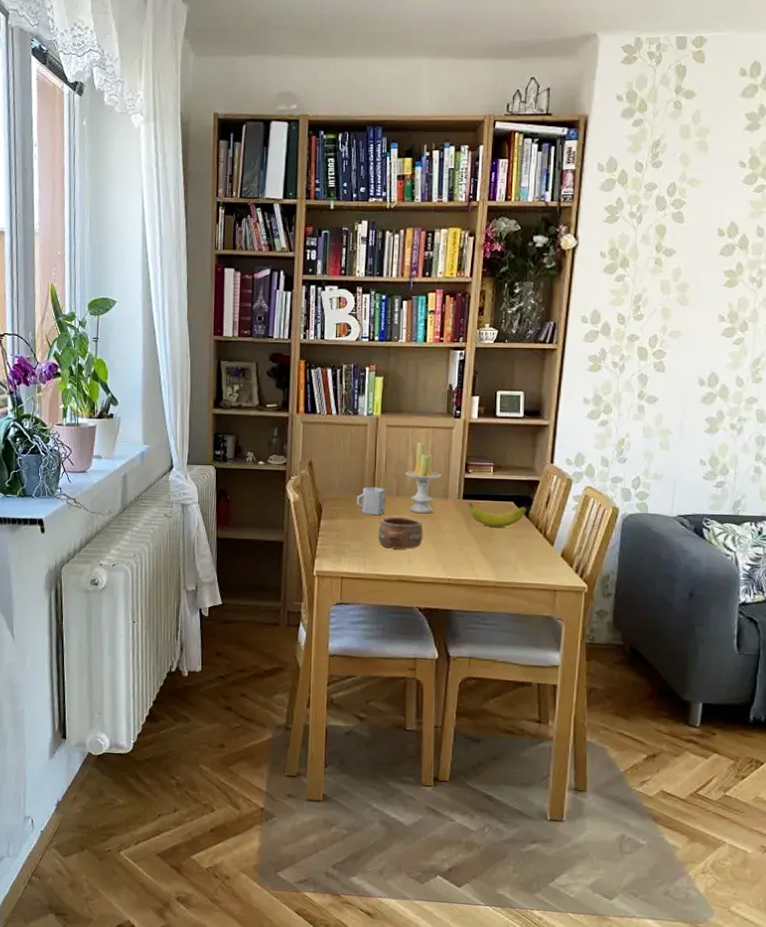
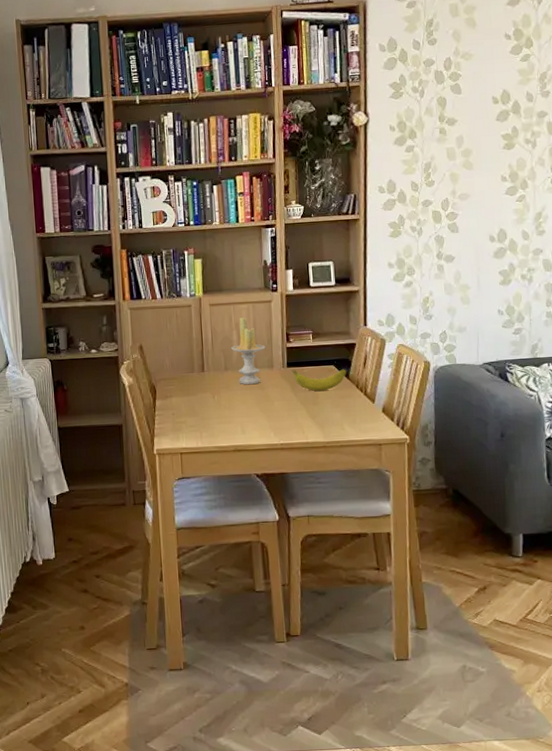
cup: present [356,486,386,516] -> none [187,363,216,391]
pottery: present [378,516,423,549] -> none [211,389,254,421]

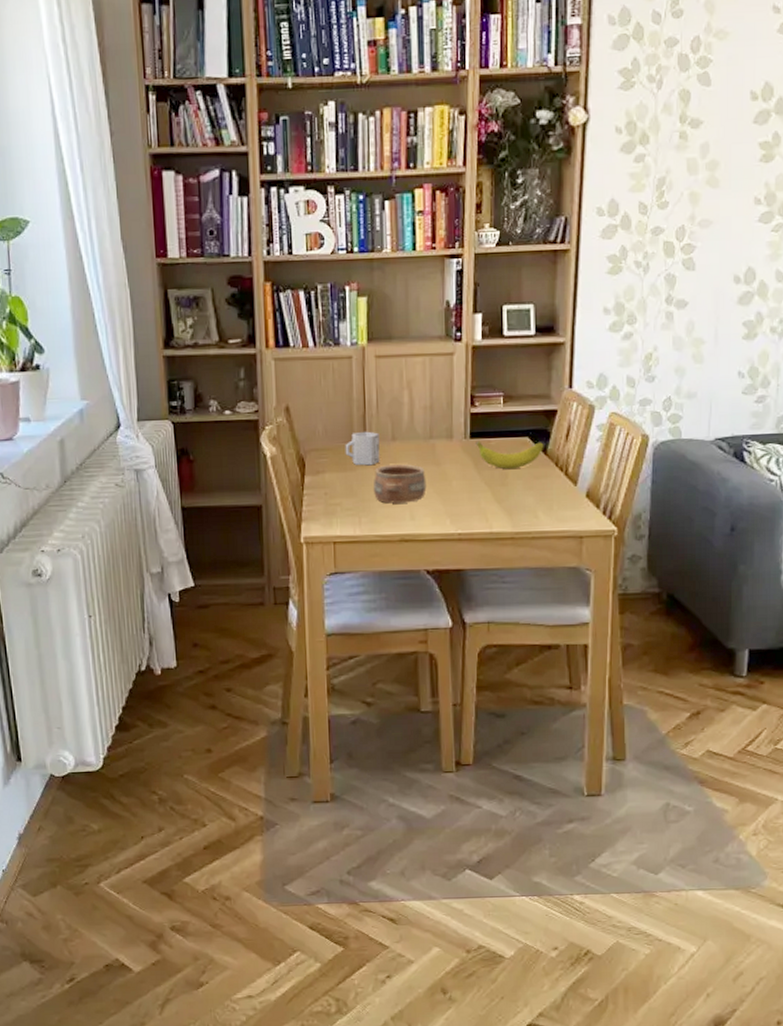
cup: none [187,363,216,391] -> present [345,431,380,466]
pottery: none [211,389,254,421] -> present [374,464,427,504]
candle: present [231,317,266,385] -> none [401,373,444,459]

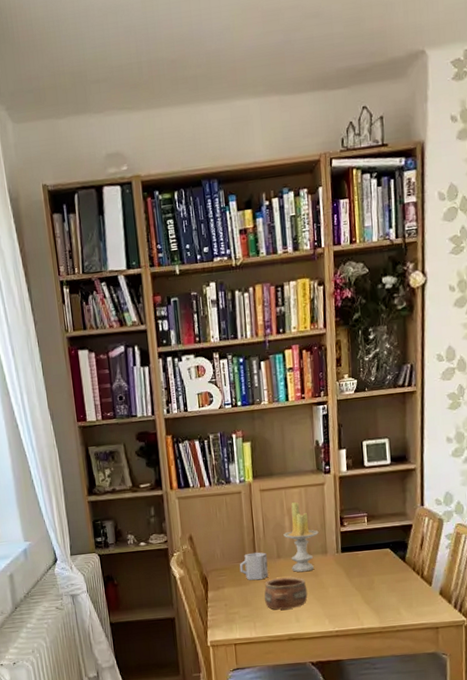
candle: none [401,373,444,459] -> present [283,501,319,572]
banana: present [476,440,544,470] -> none [346,552,403,576]

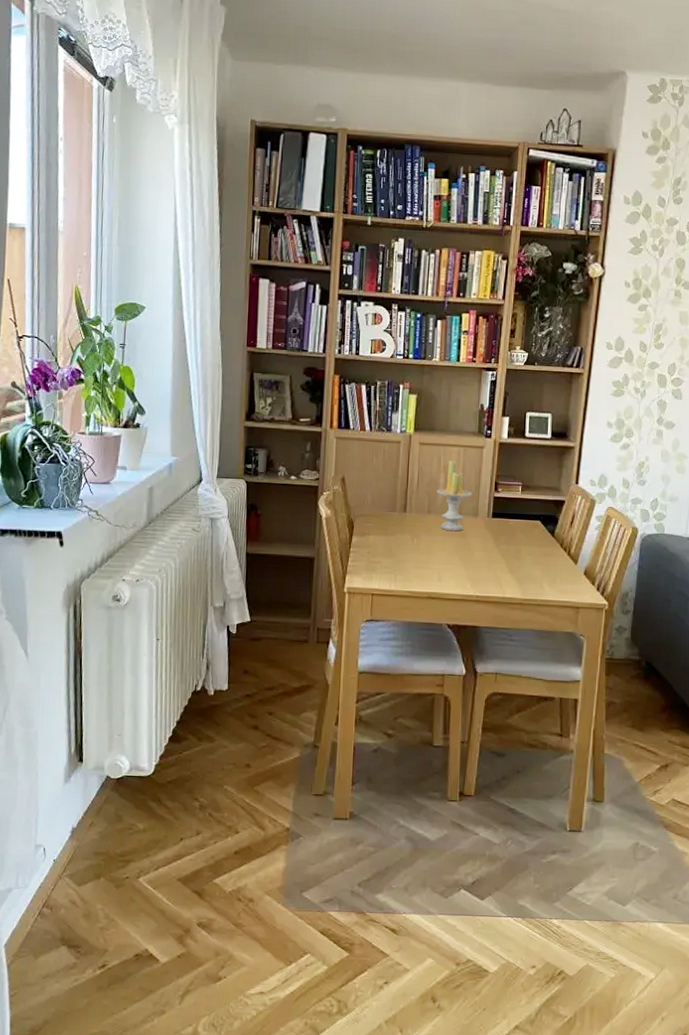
cup: present [239,552,269,581] -> none [388,504,417,533]
pottery: present [264,576,308,610] -> none [409,533,453,567]

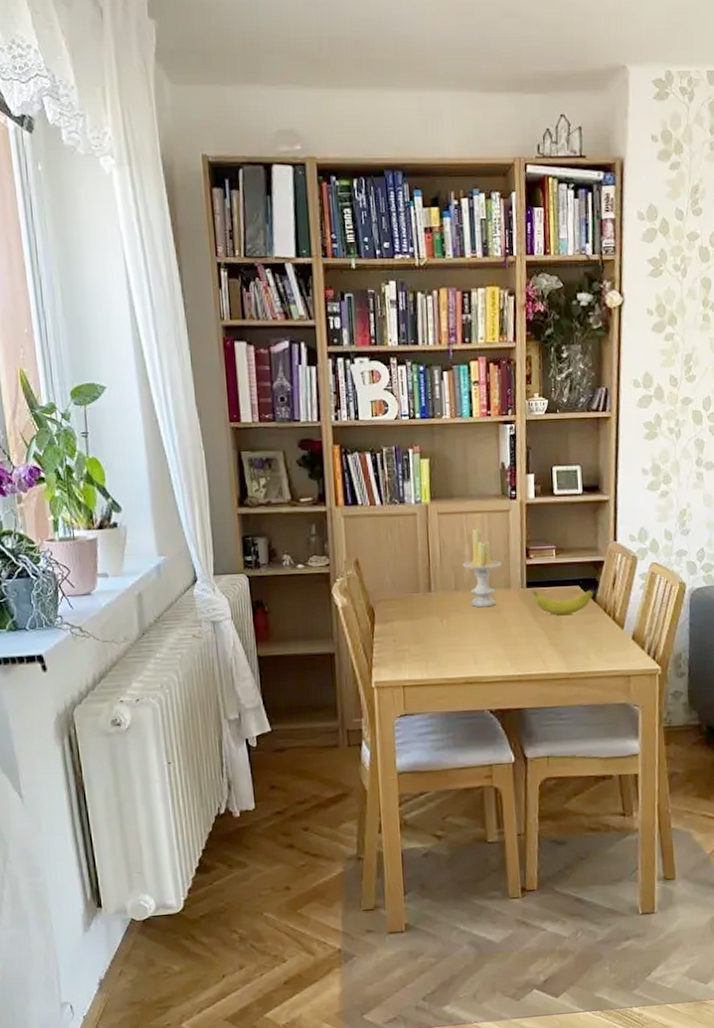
banana: none [496,520,552,546] -> present [531,589,593,616]

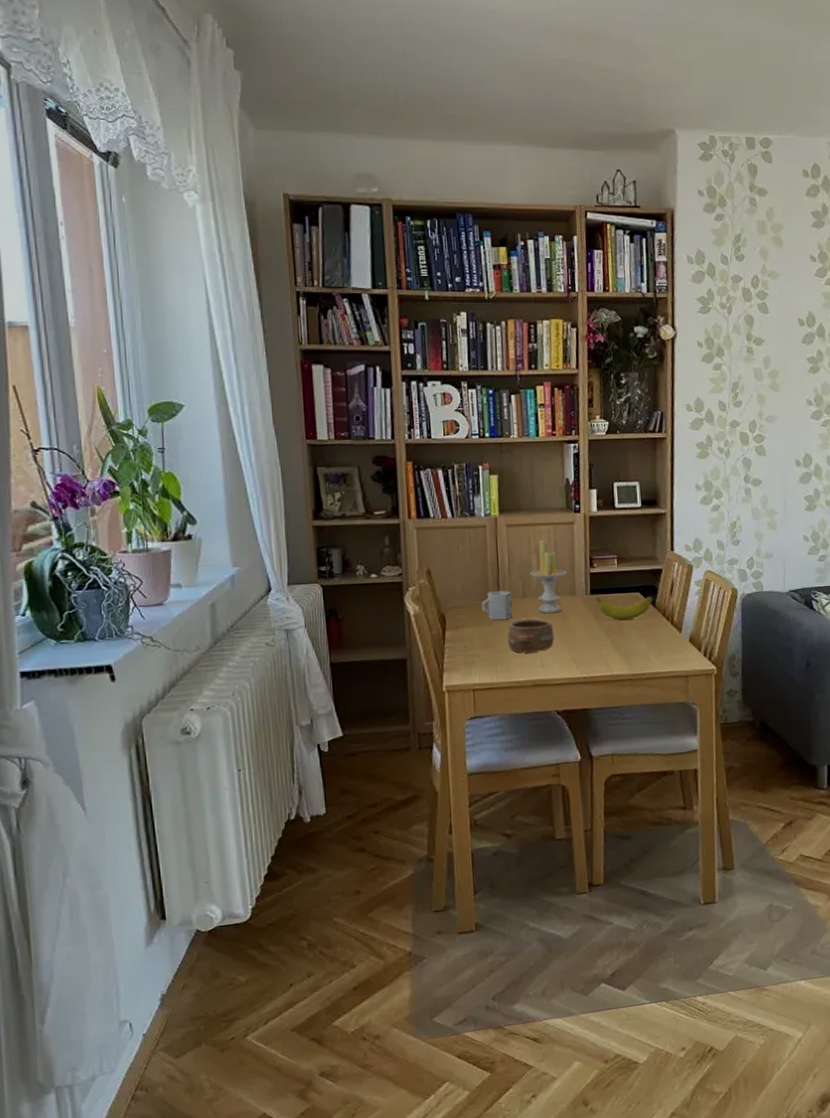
cup: none [411,582,444,614] -> present [481,590,513,621]
pottery: none [439,612,488,649] -> present [508,618,555,653]

